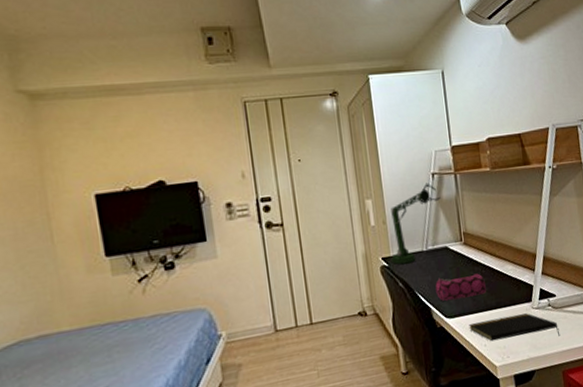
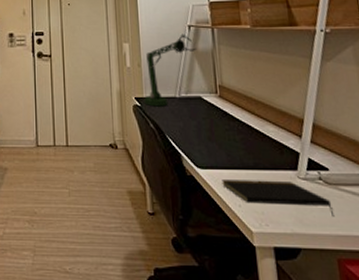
pencil case: present [435,273,486,302] -> none [187,126,243,151]

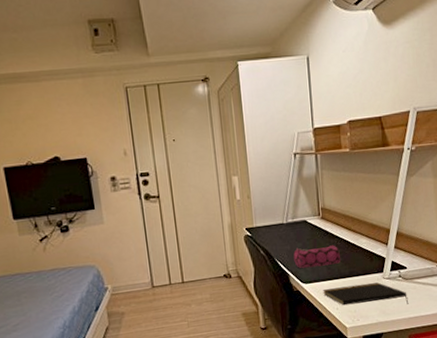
desk lamp: present [144,33,196,107] -> none [254,161,301,235]
pencil case: none [187,126,243,151] -> present [293,245,340,269]

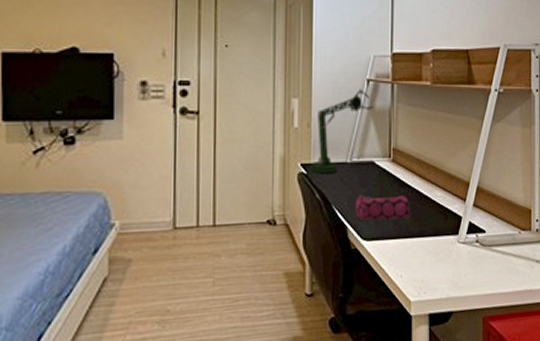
desk lamp: none [254,161,301,235] -> present [311,88,373,174]
notepad: present [323,282,409,306] -> none [386,246,485,277]

